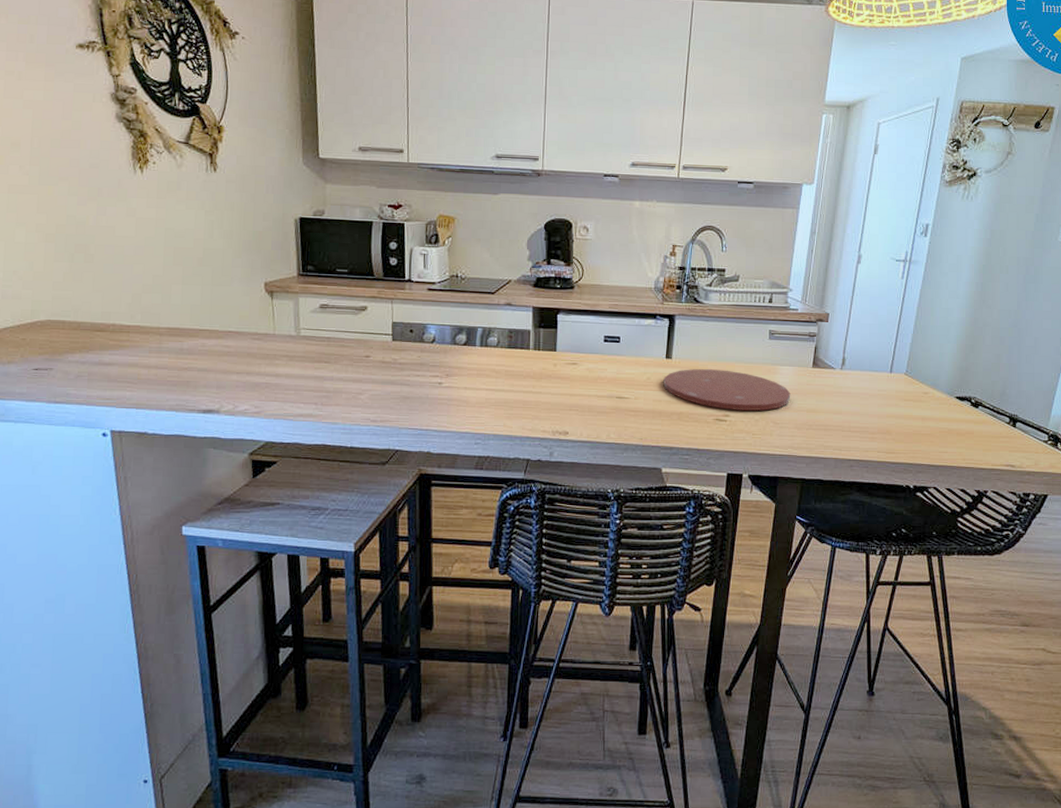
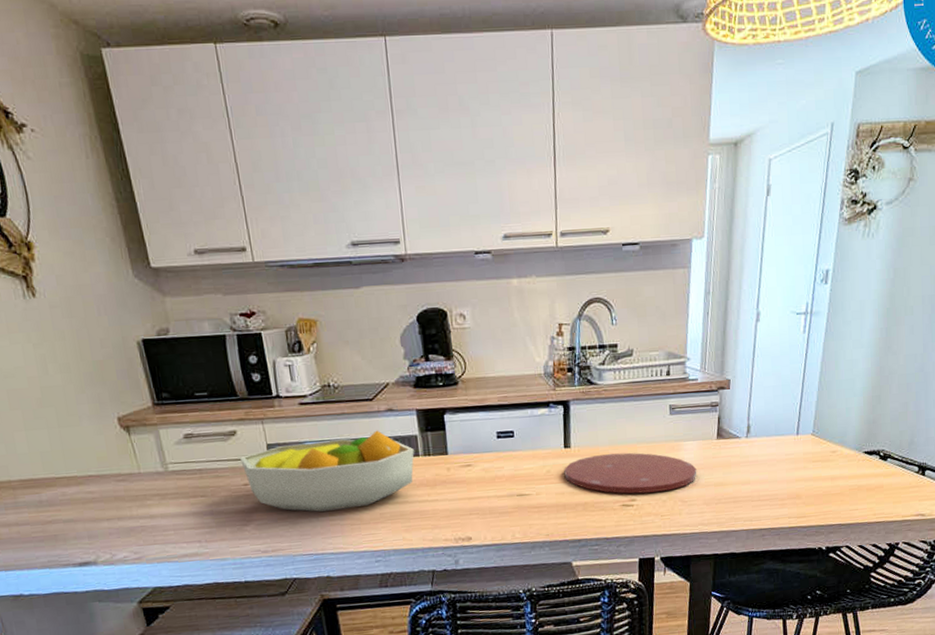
fruit bowl: none [366,321,526,391] -> present [240,430,414,513]

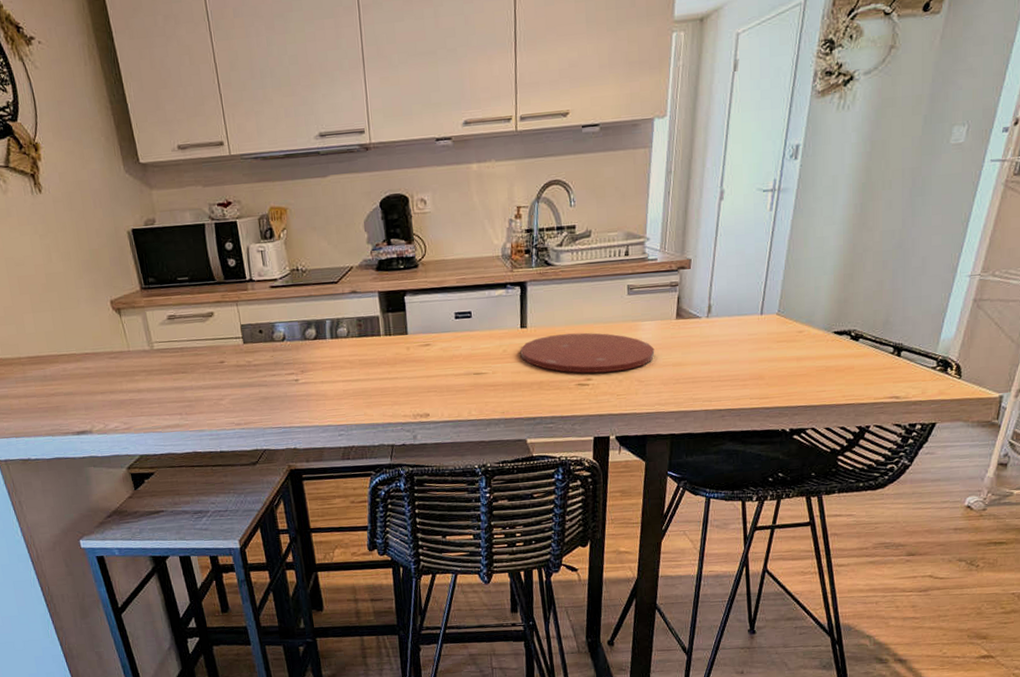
fruit bowl: present [240,430,414,513] -> none [217,311,376,389]

